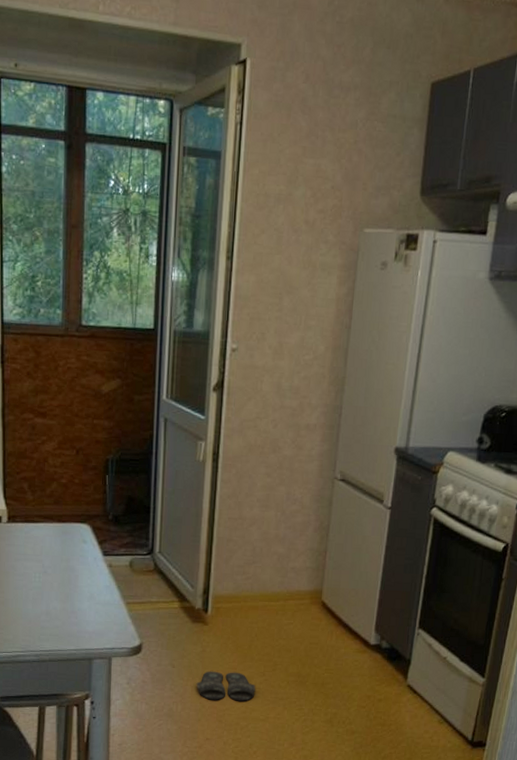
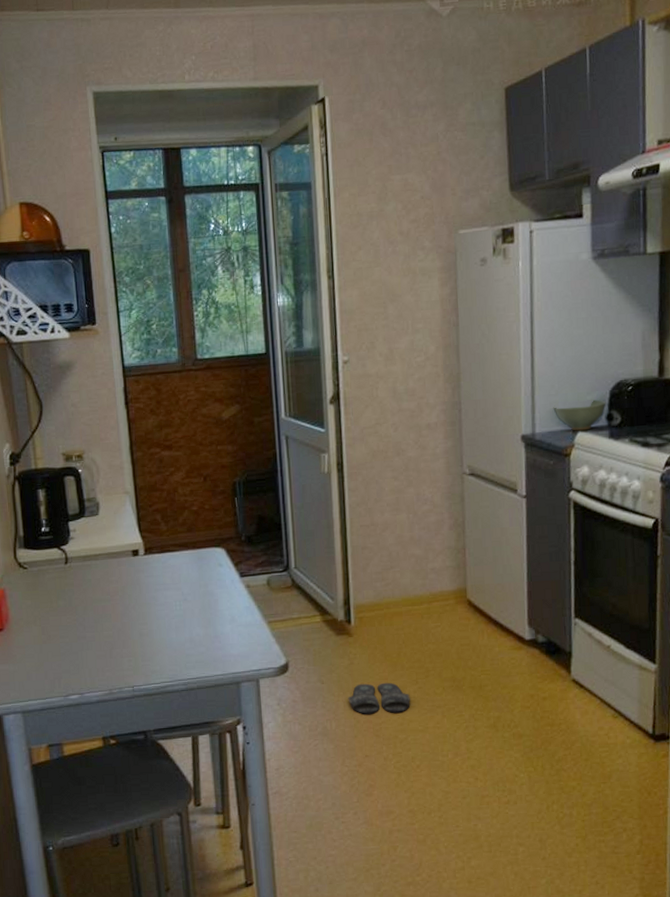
bowl: none [429,421,480,451] -> present [553,400,606,431]

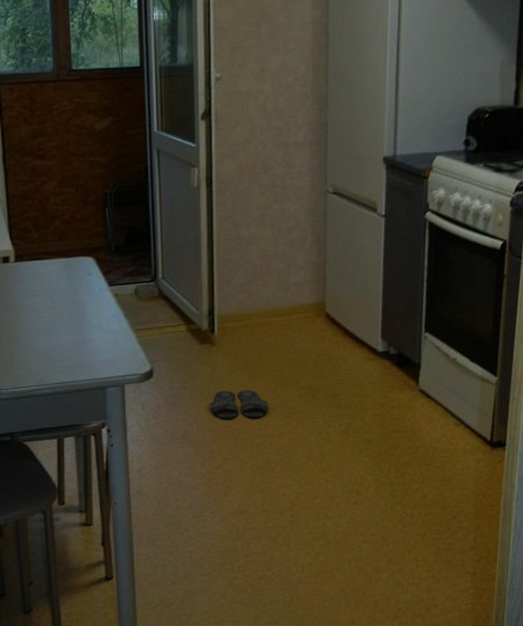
bowl: present [553,400,606,431] -> none [414,125,464,155]

